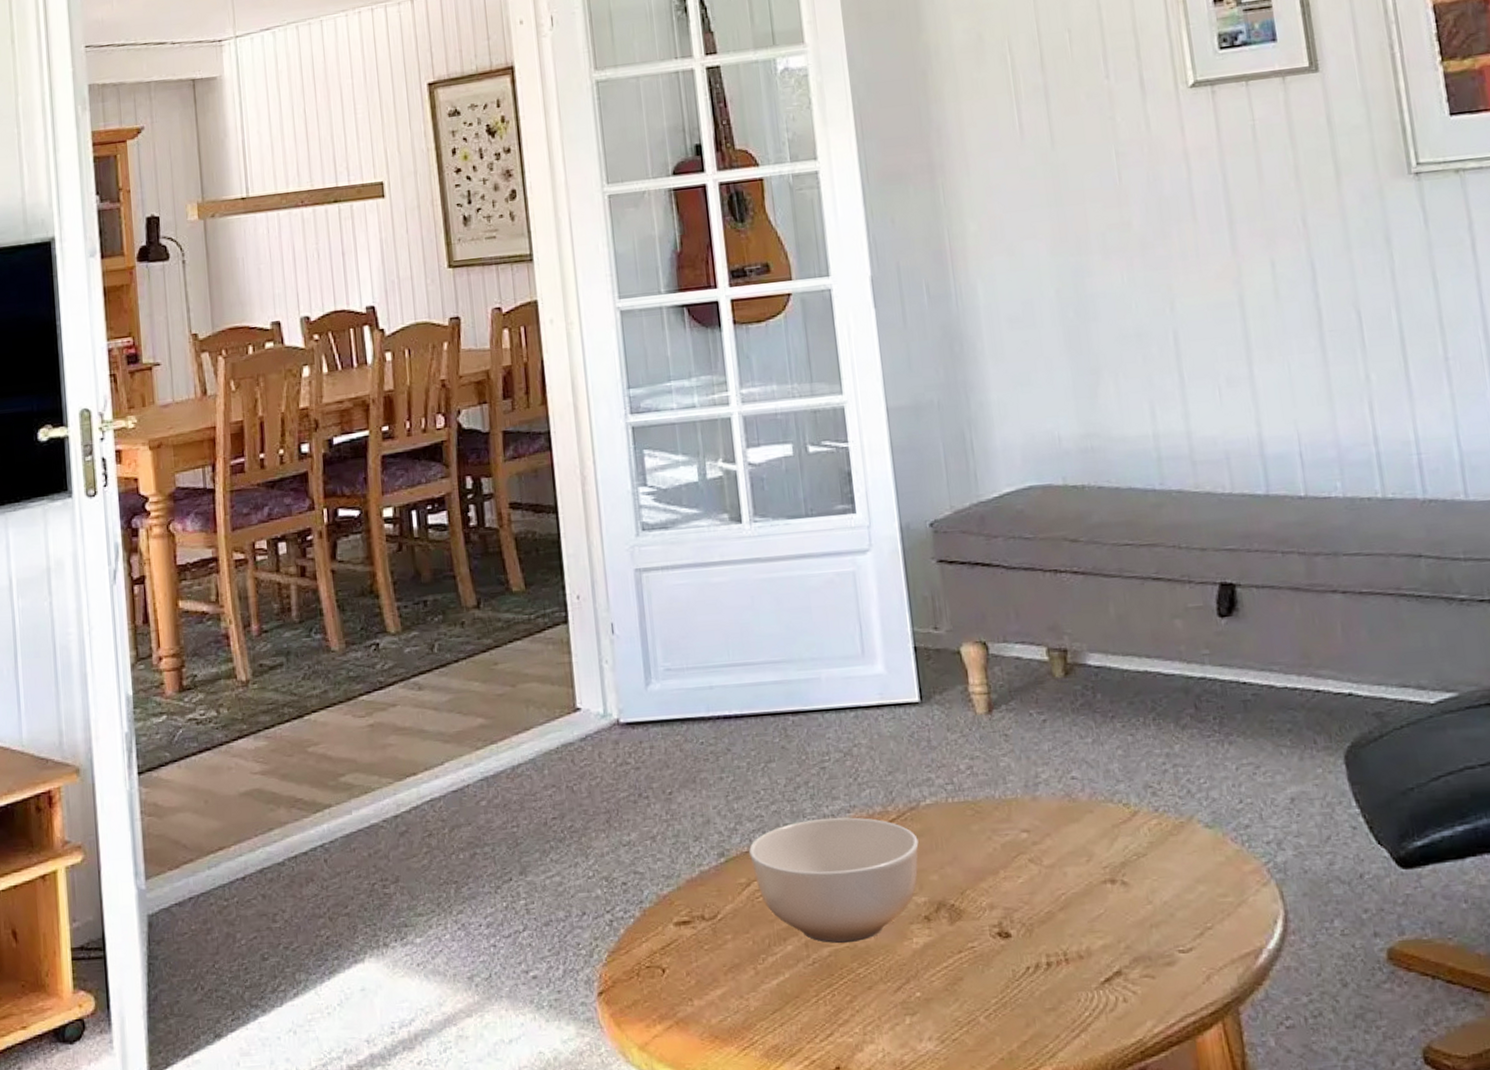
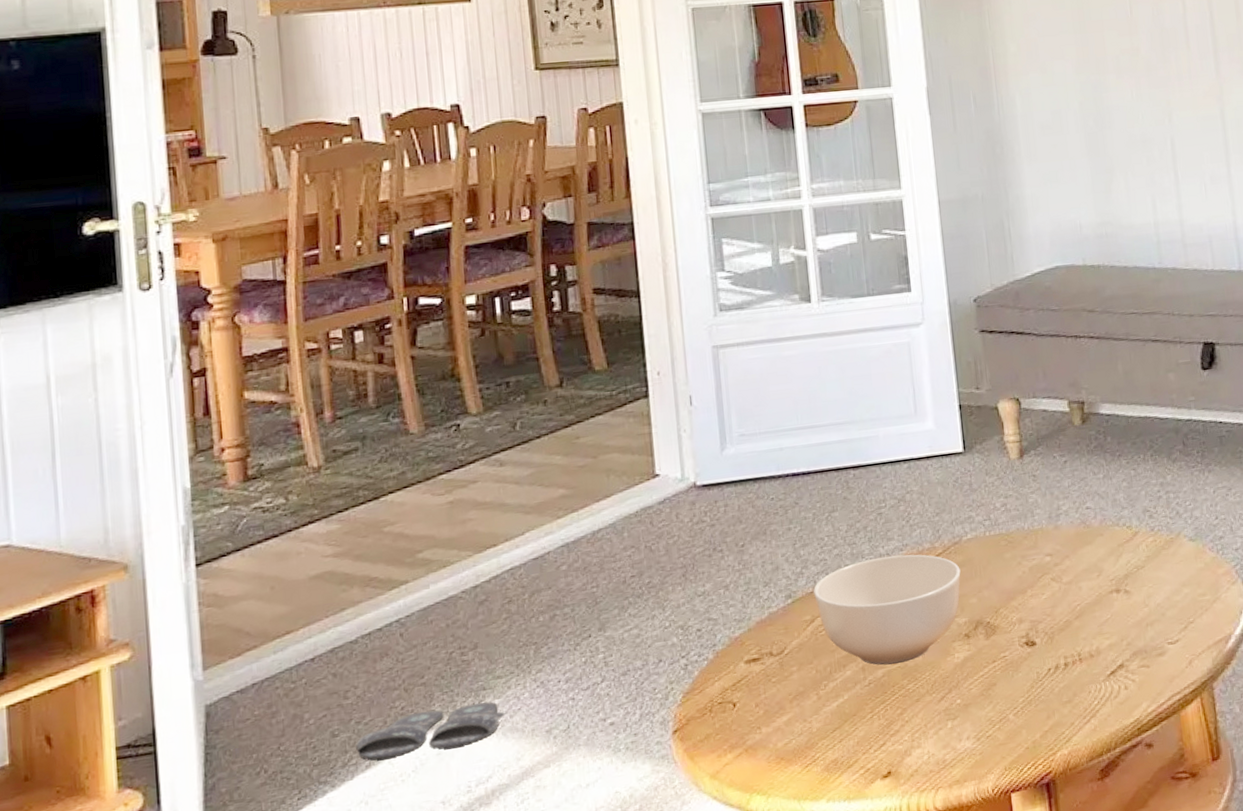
slippers: none [284,939,428,989] -> present [356,701,506,761]

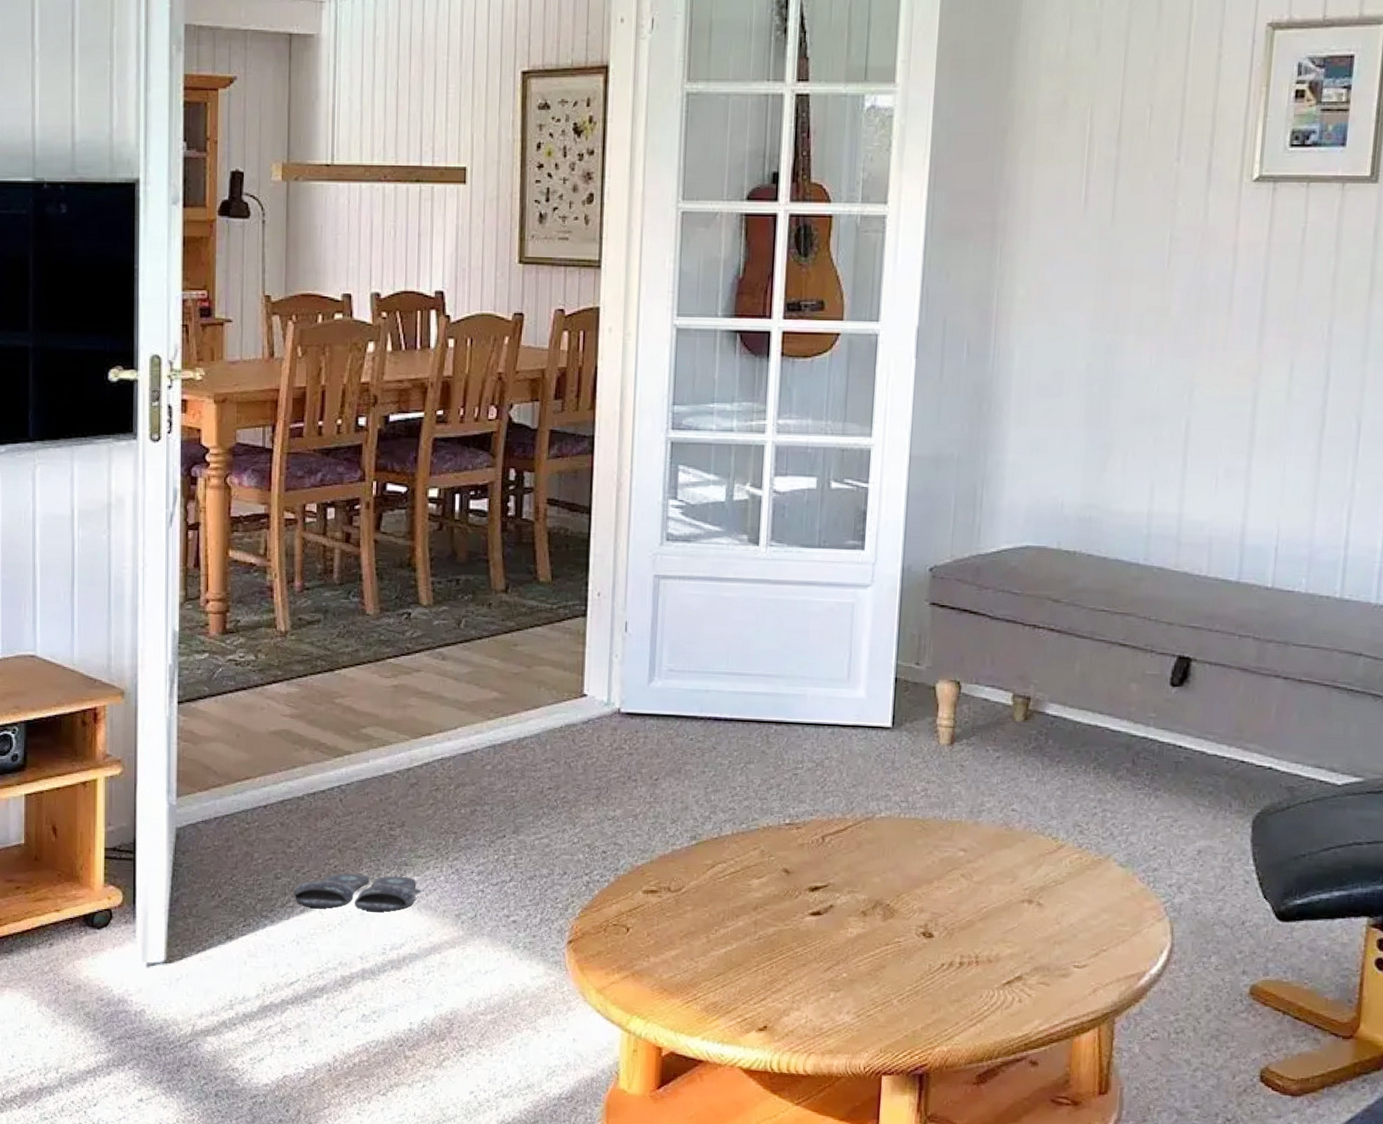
bowl: present [813,554,961,665] -> none [717,817,868,925]

